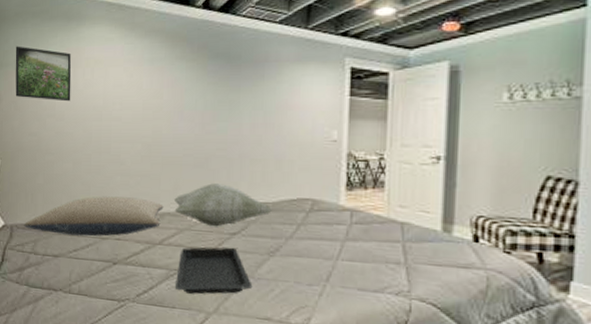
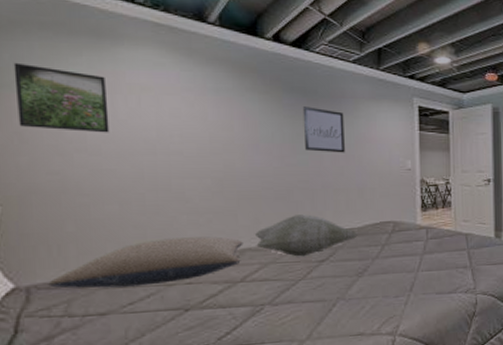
serving tray: present [174,247,253,295] -> none [262,274,344,326]
wall art: none [225,72,266,121] -> present [302,106,345,153]

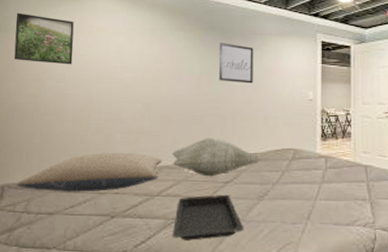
serving tray: none [262,274,344,326] -> present [172,194,244,240]

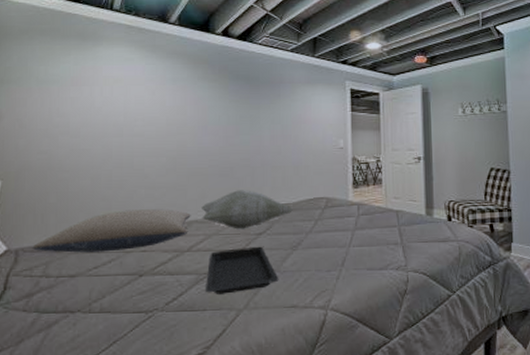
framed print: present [14,12,74,65] -> none [19,63,88,119]
wall art: present [218,43,254,84] -> none [246,92,282,134]

